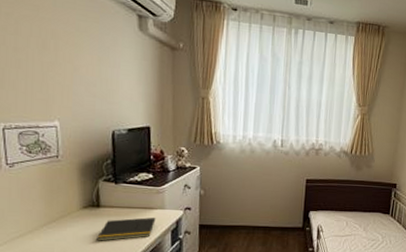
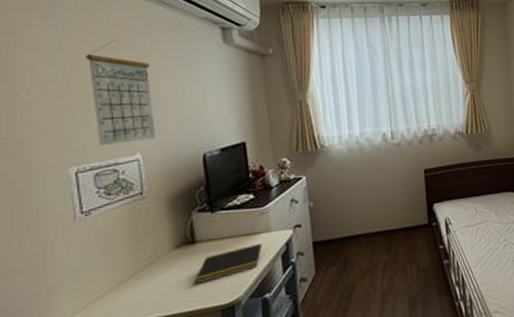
calendar: none [15,11,73,110] -> present [86,39,155,145]

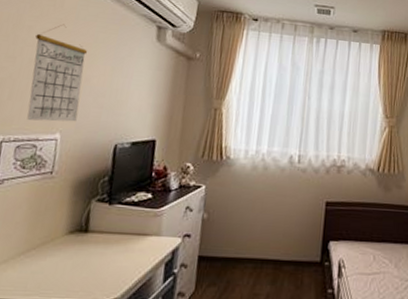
notepad: present [195,244,262,284] -> none [78,246,149,275]

